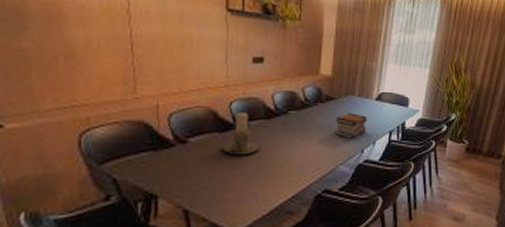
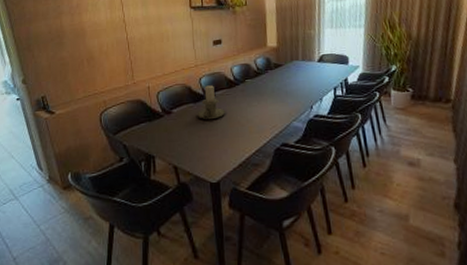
book stack: present [335,113,367,139] -> none [284,75,313,98]

